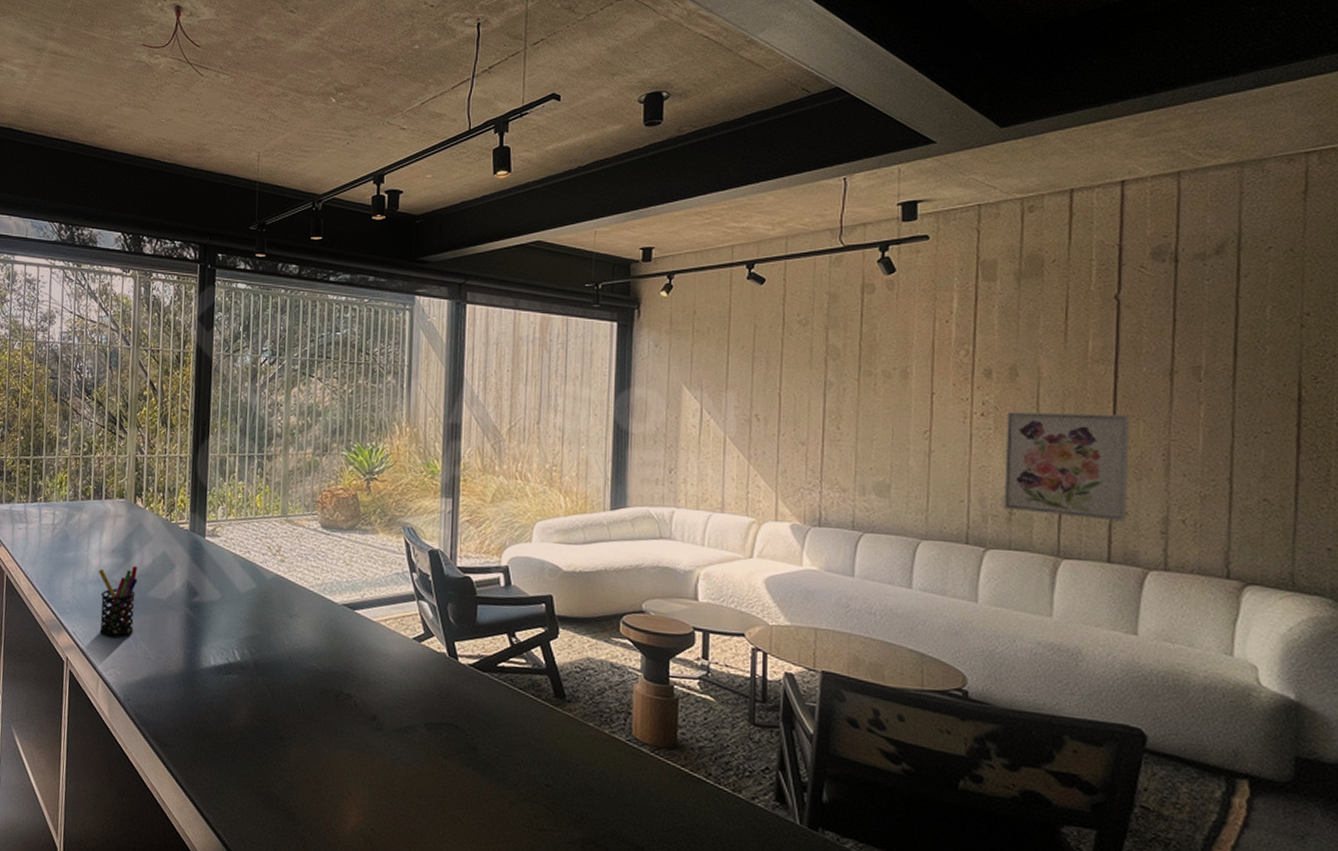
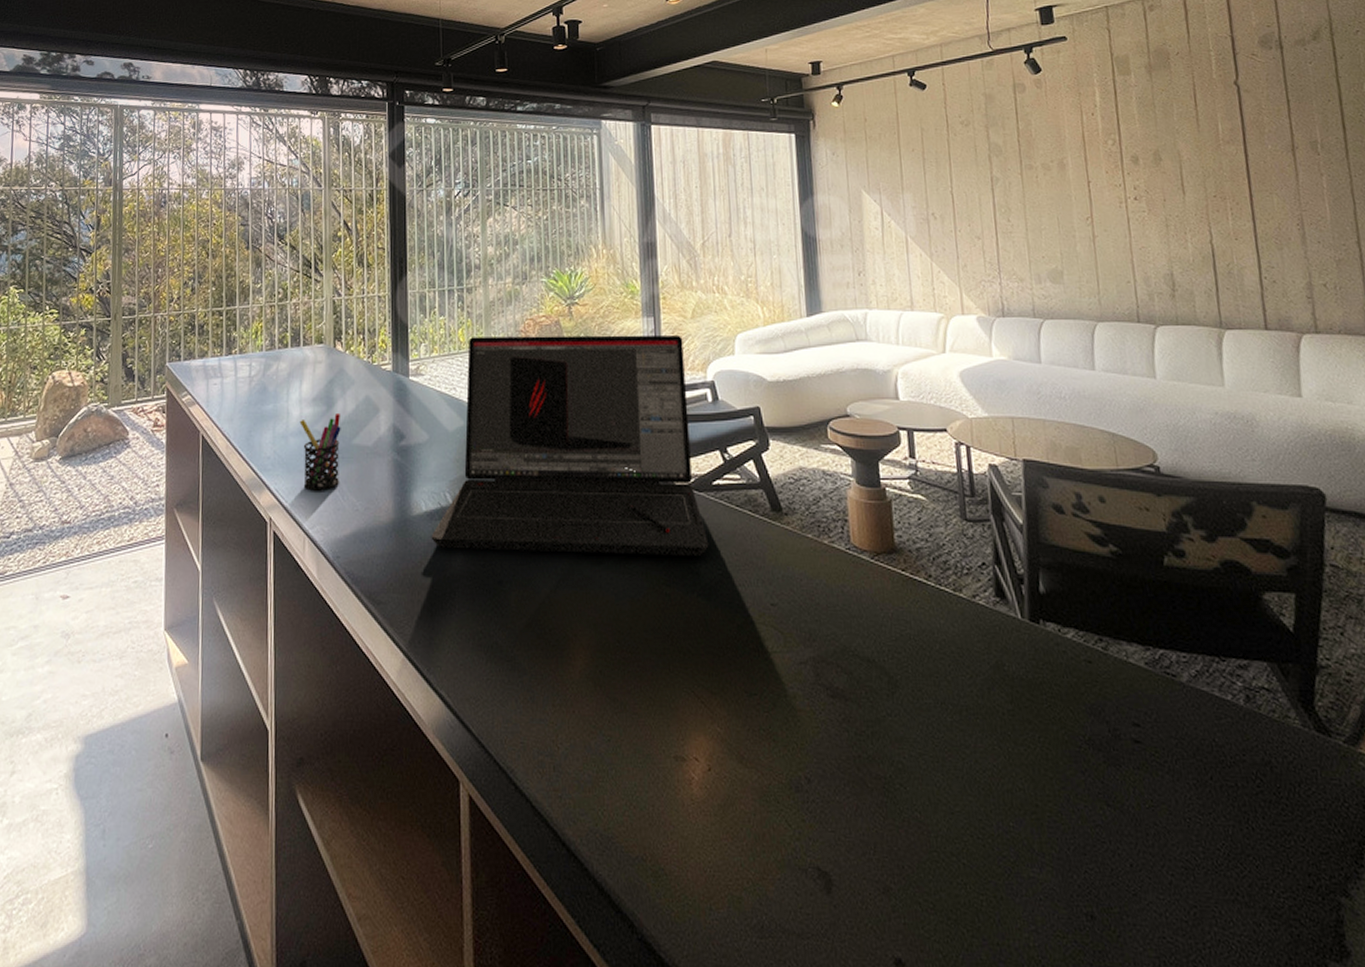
laptop: none [217,504,489,732] -> present [431,334,709,555]
wall art: present [1003,411,1130,522] -> none [1157,190,1276,290]

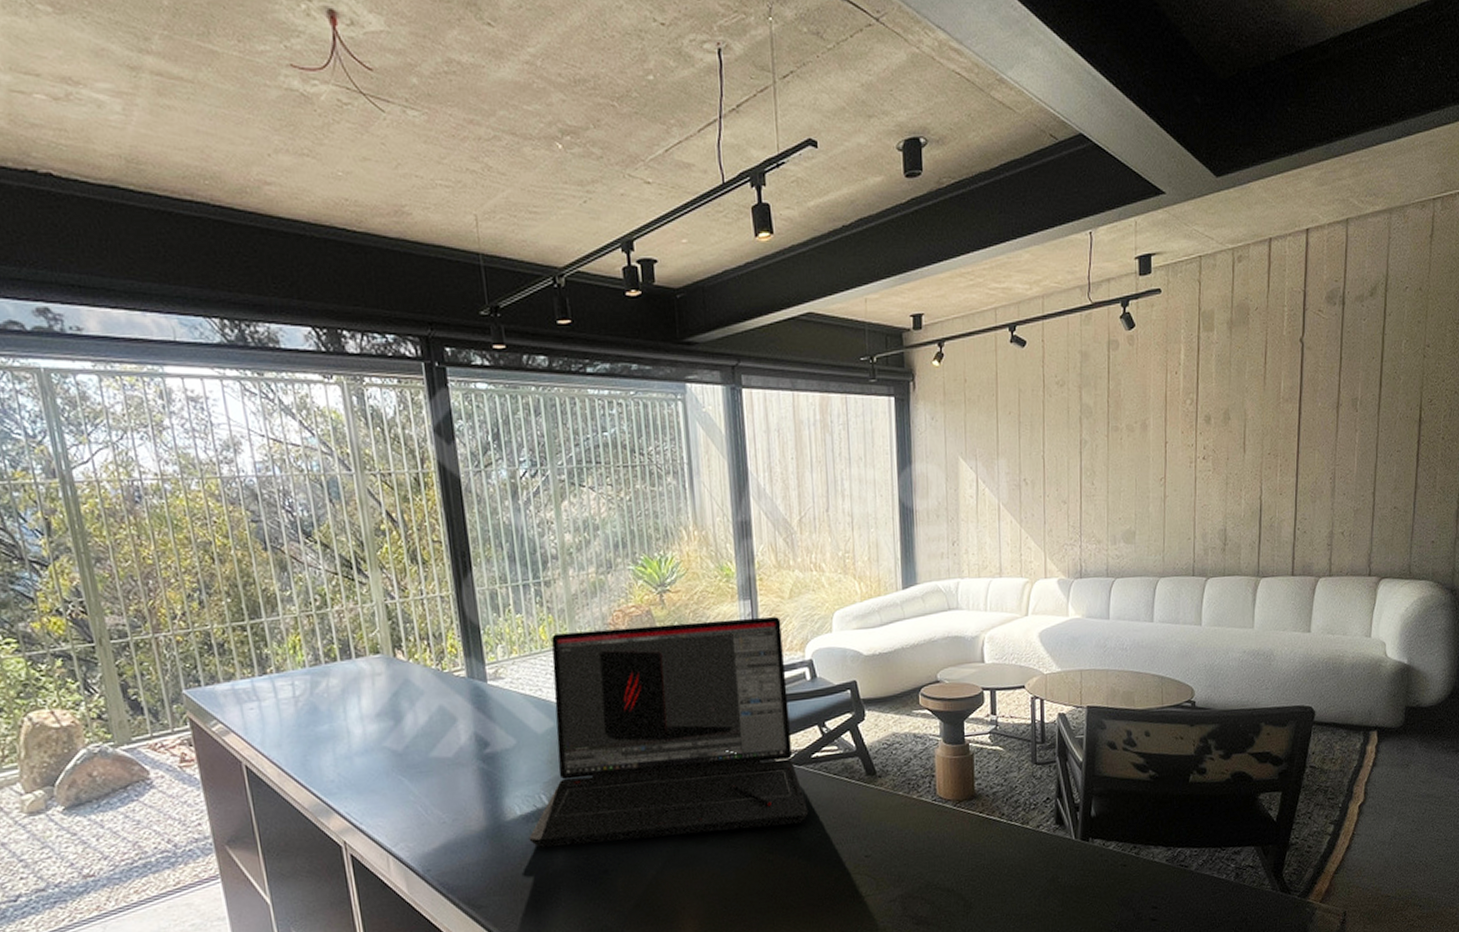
pen holder: present [299,412,341,492] -> none [364,726,421,811]

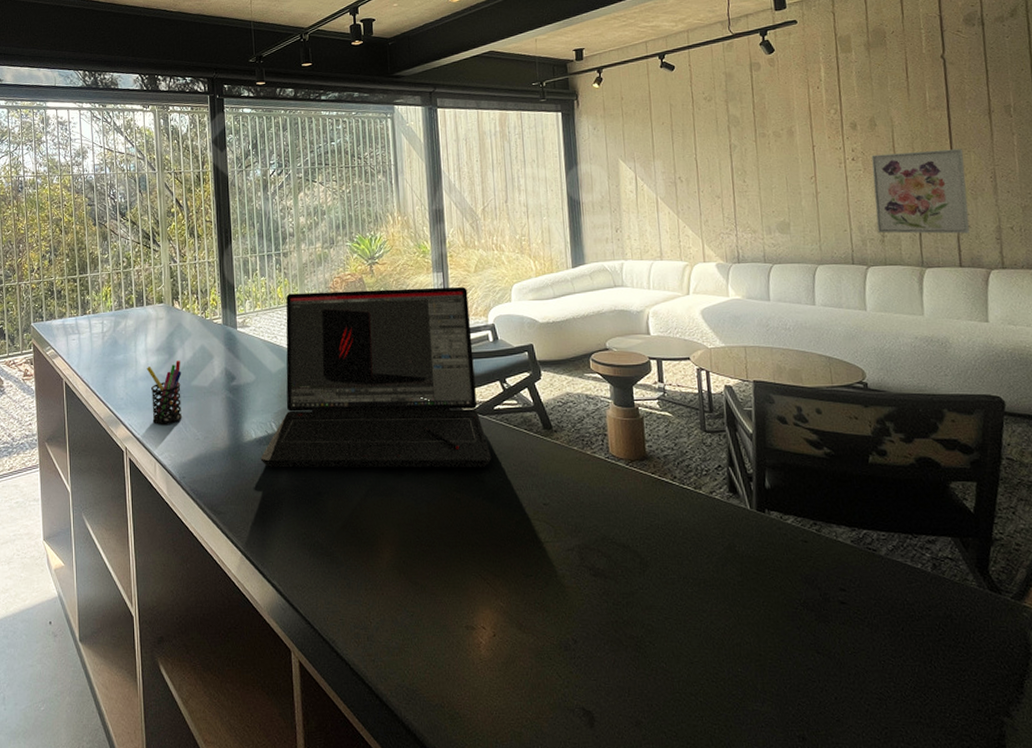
pen holder: none [364,726,421,811] -> present [146,359,183,426]
wall art: none [1219,446,1309,541] -> present [871,149,970,234]

